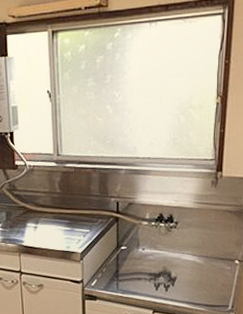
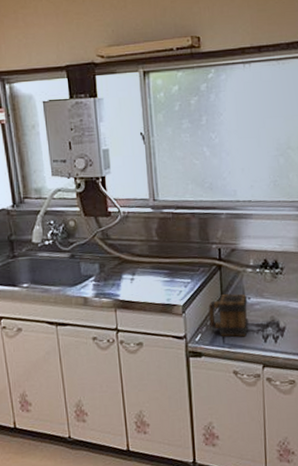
mug: none [105,244,142,284] -> present [208,293,249,337]

